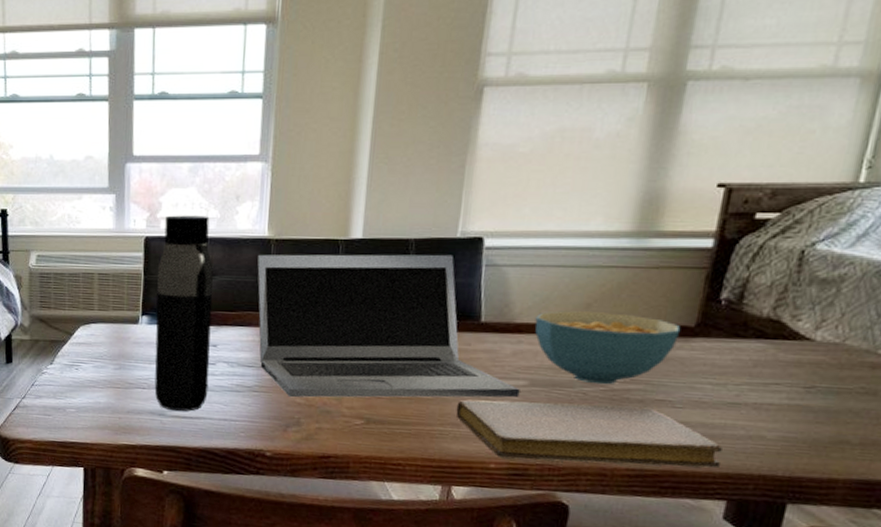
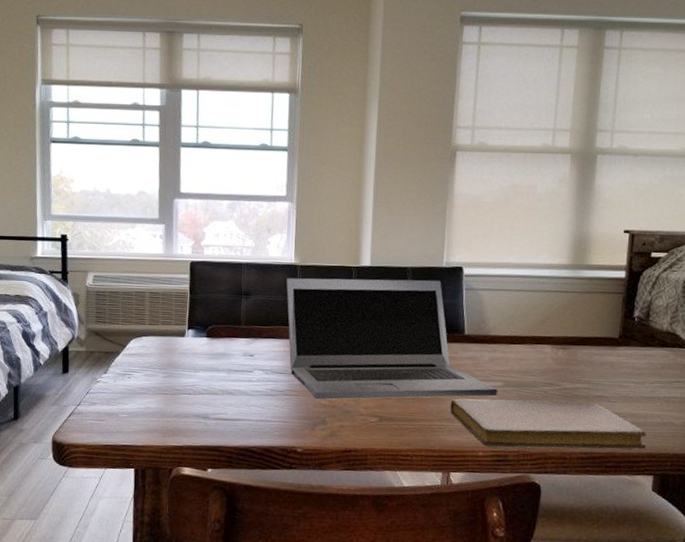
water bottle: present [154,215,213,412] -> none [199,243,250,415]
cereal bowl: present [534,310,681,385] -> none [505,325,609,385]

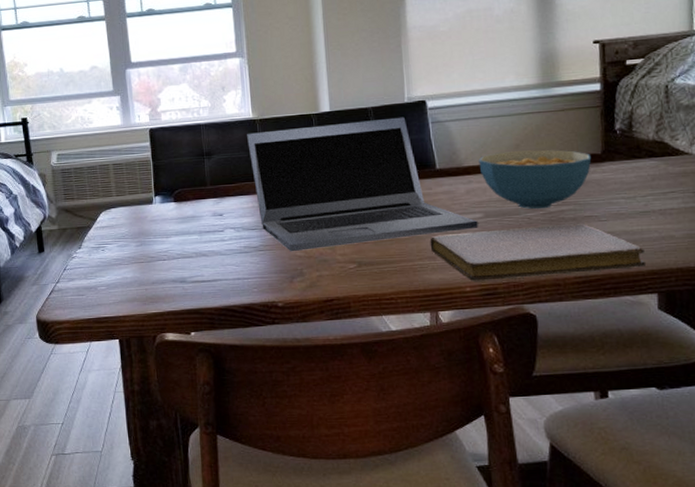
cereal bowl: none [505,325,609,385] -> present [478,149,592,210]

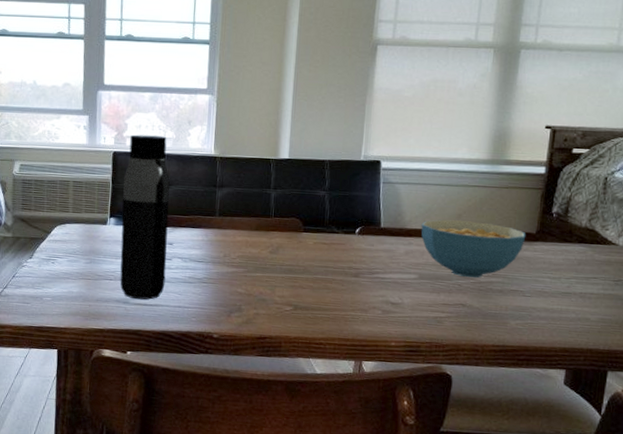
water bottle: none [163,106,221,277] -> present [120,134,170,300]
laptop: present [246,117,478,252] -> none [205,169,412,289]
notebook: present [430,223,647,281] -> none [364,290,560,344]

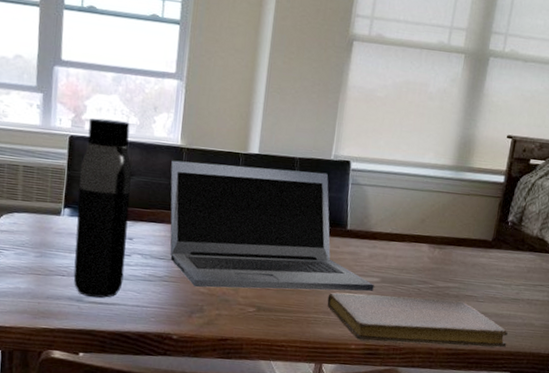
laptop: none [205,169,412,289] -> present [170,160,374,292]
notebook: none [364,290,560,344] -> present [327,293,508,348]
cereal bowl: present [421,219,526,278] -> none [385,223,483,283]

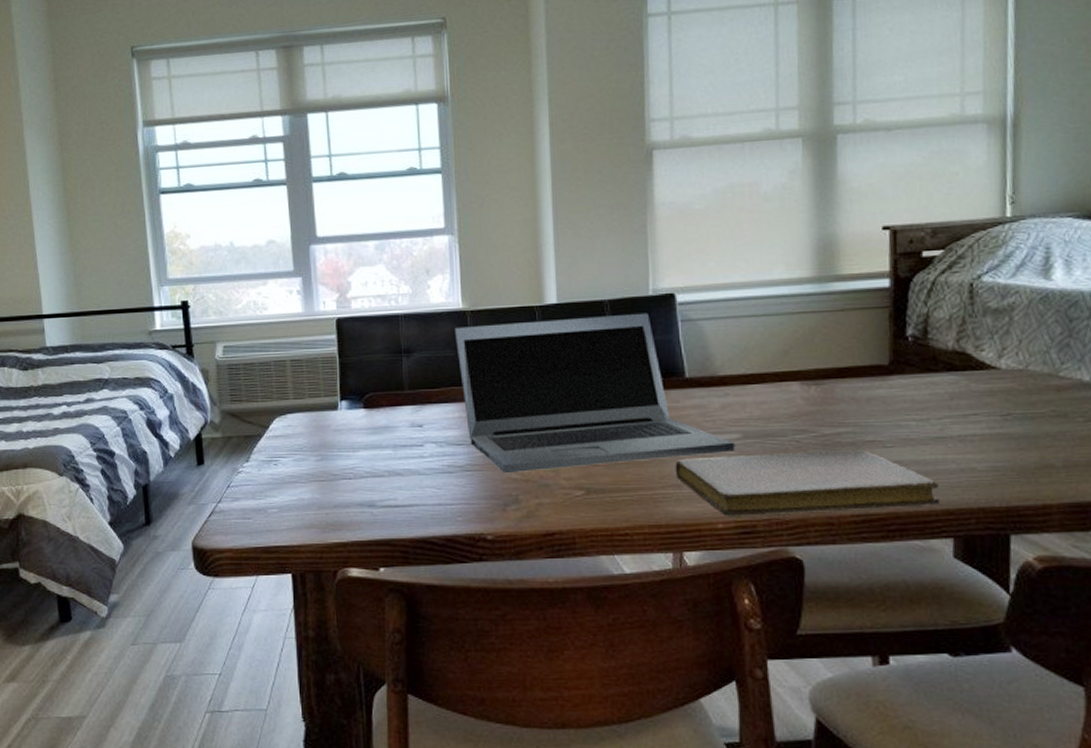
water bottle: present [73,118,132,298] -> none [352,292,419,501]

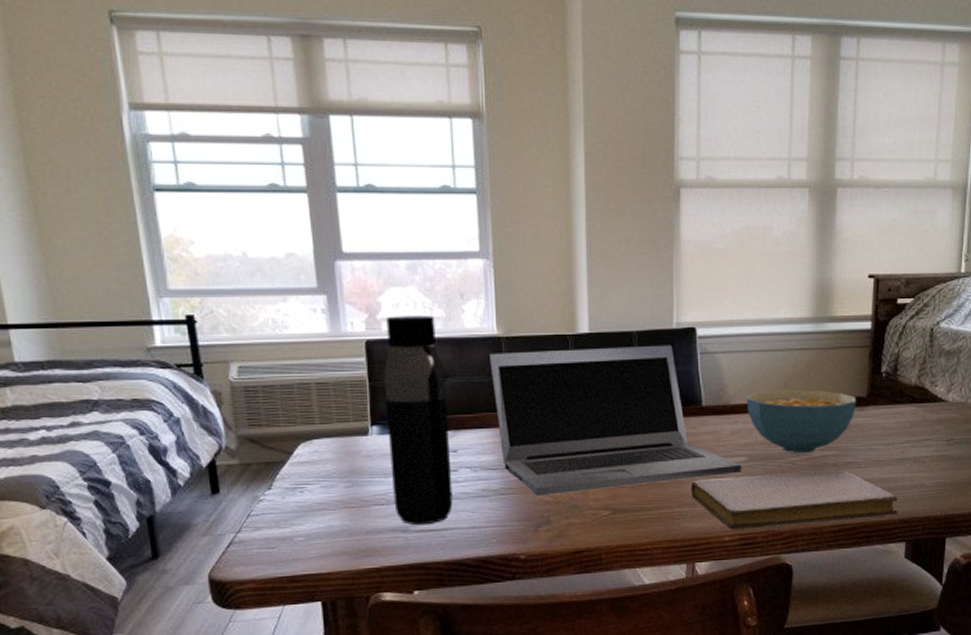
water bottle: none [352,292,419,501] -> present [383,315,453,526]
cereal bowl: none [737,357,877,431] -> present [746,389,857,454]

